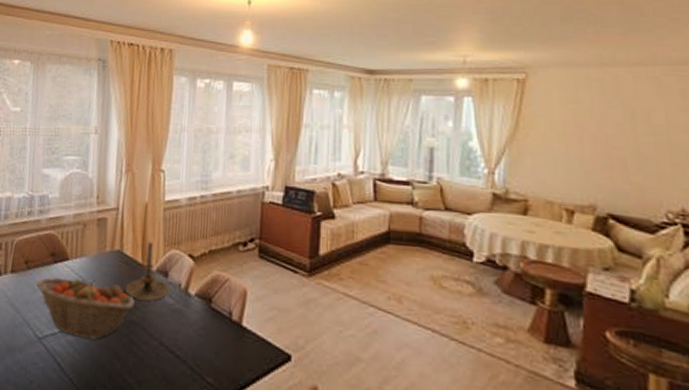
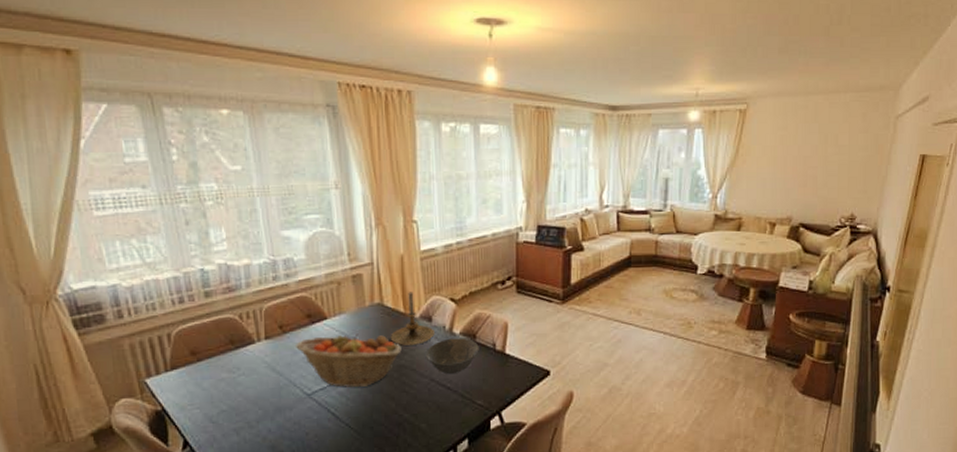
bowl: none [157,298,214,341] -> present [425,338,479,375]

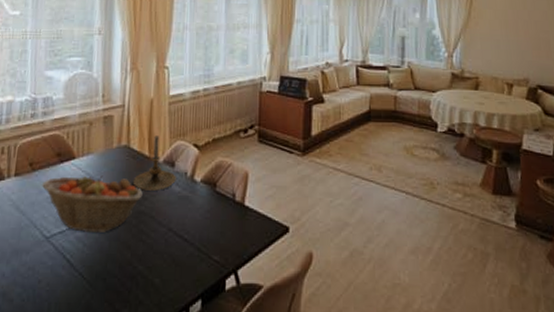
bowl: present [425,338,479,375] -> none [165,185,219,225]

